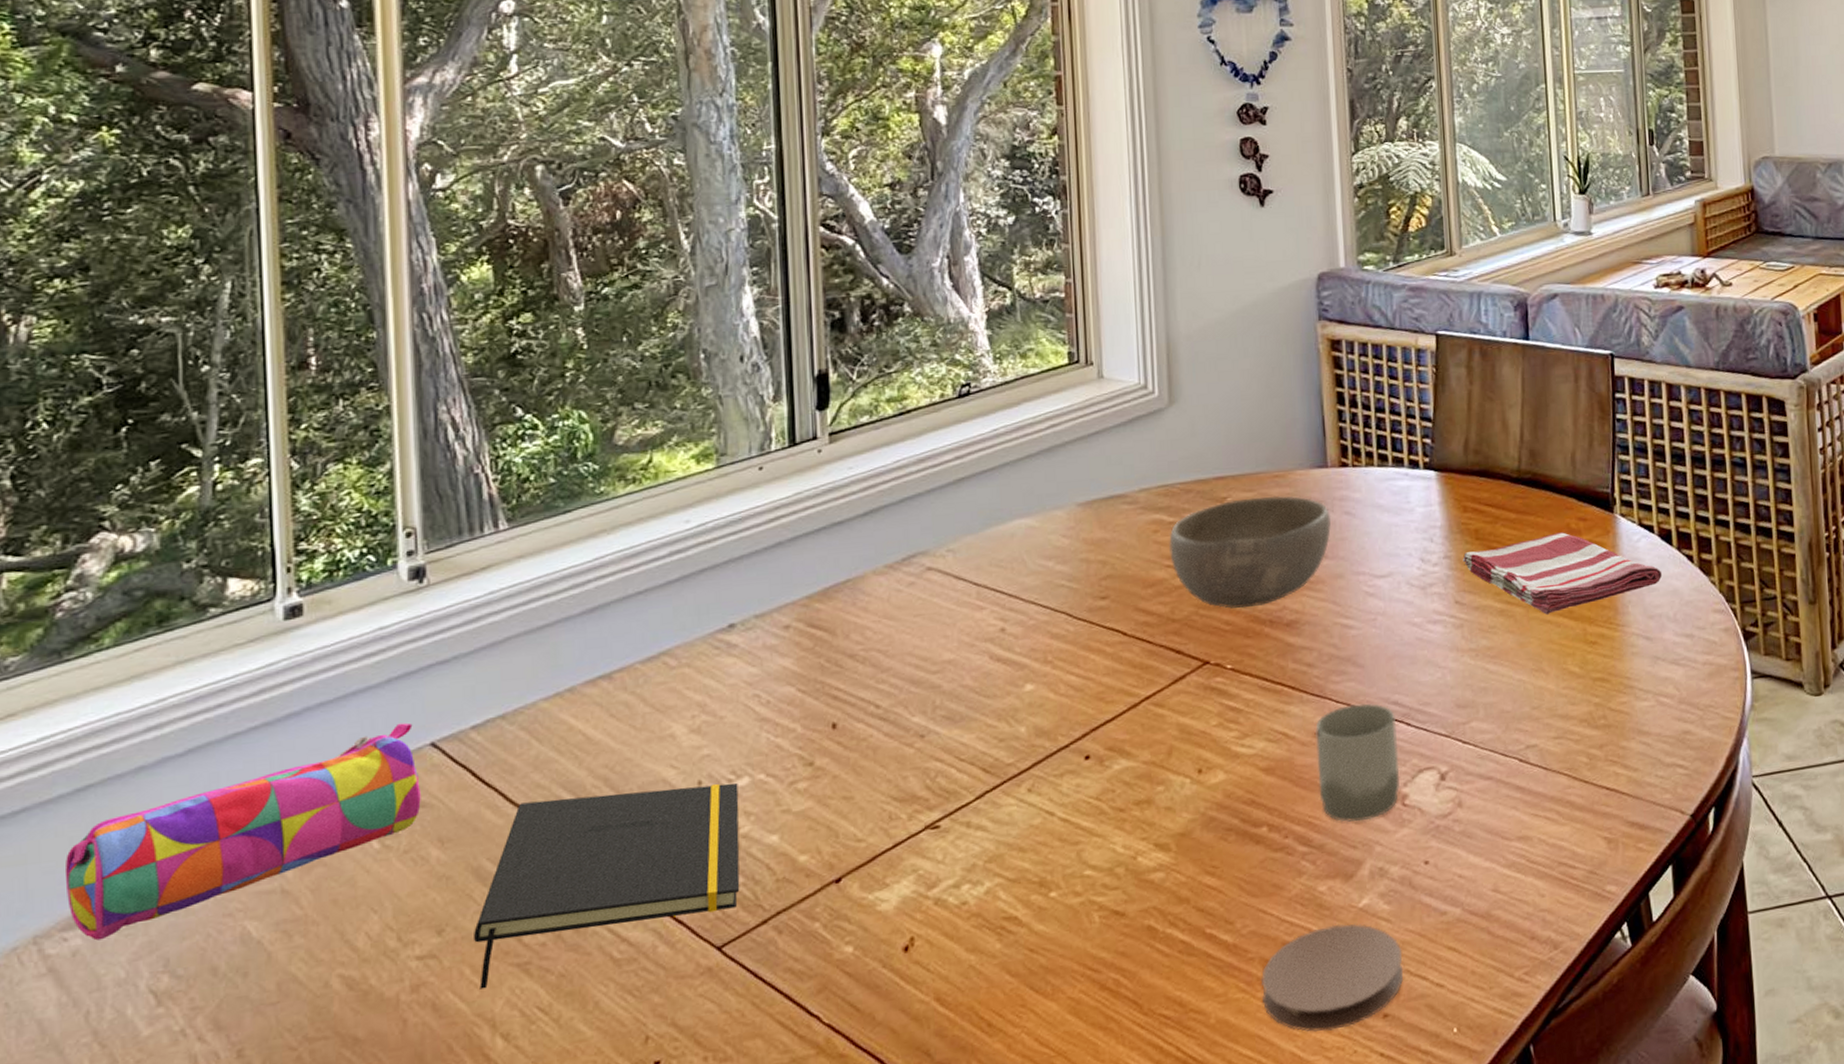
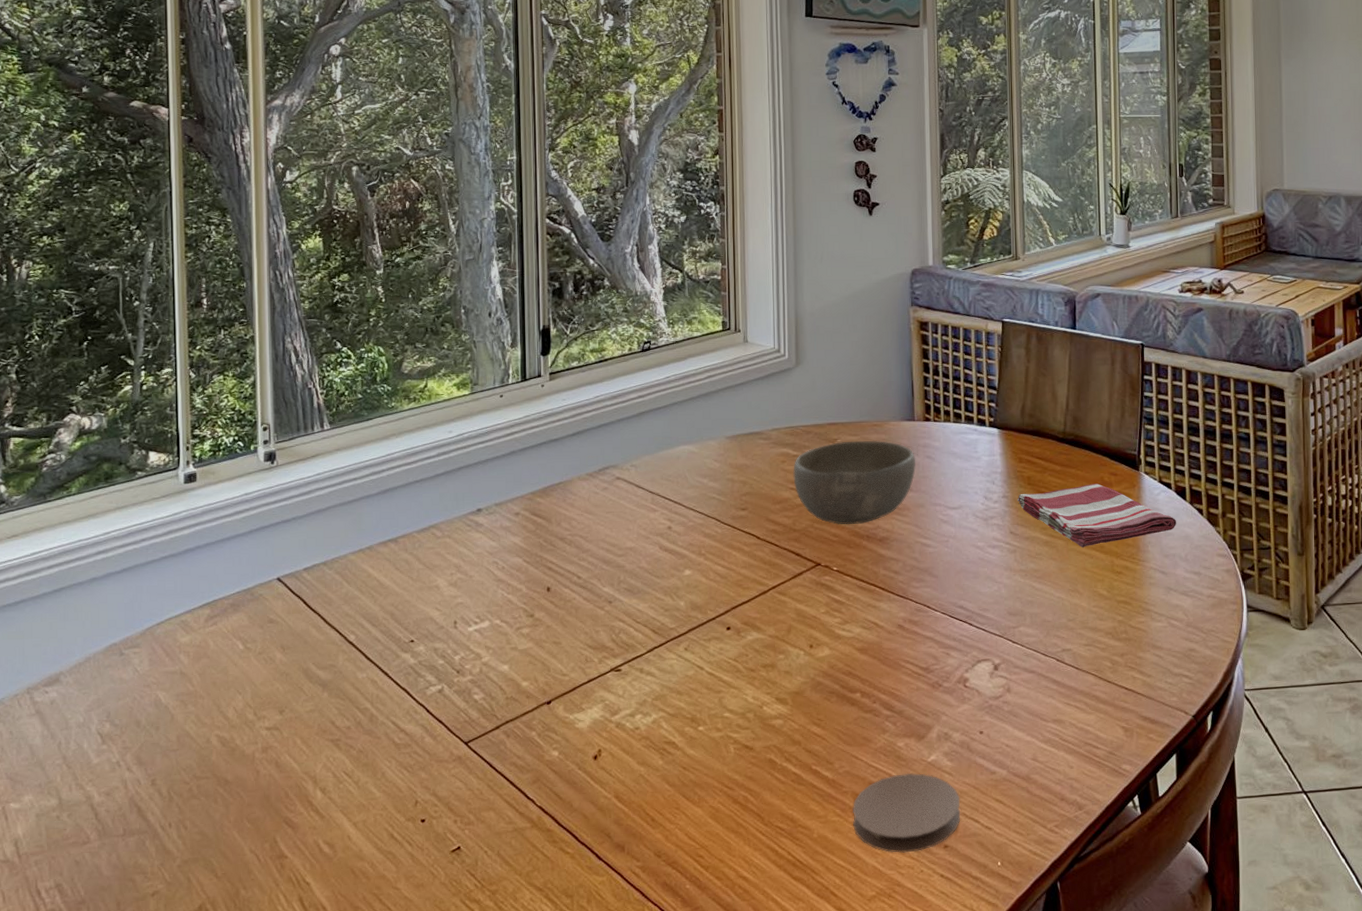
pencil case: present [64,722,421,941] -> none [46,562,270,695]
notepad: present [474,782,740,990] -> none [303,624,482,755]
cup: present [1315,703,1401,822] -> none [899,605,963,696]

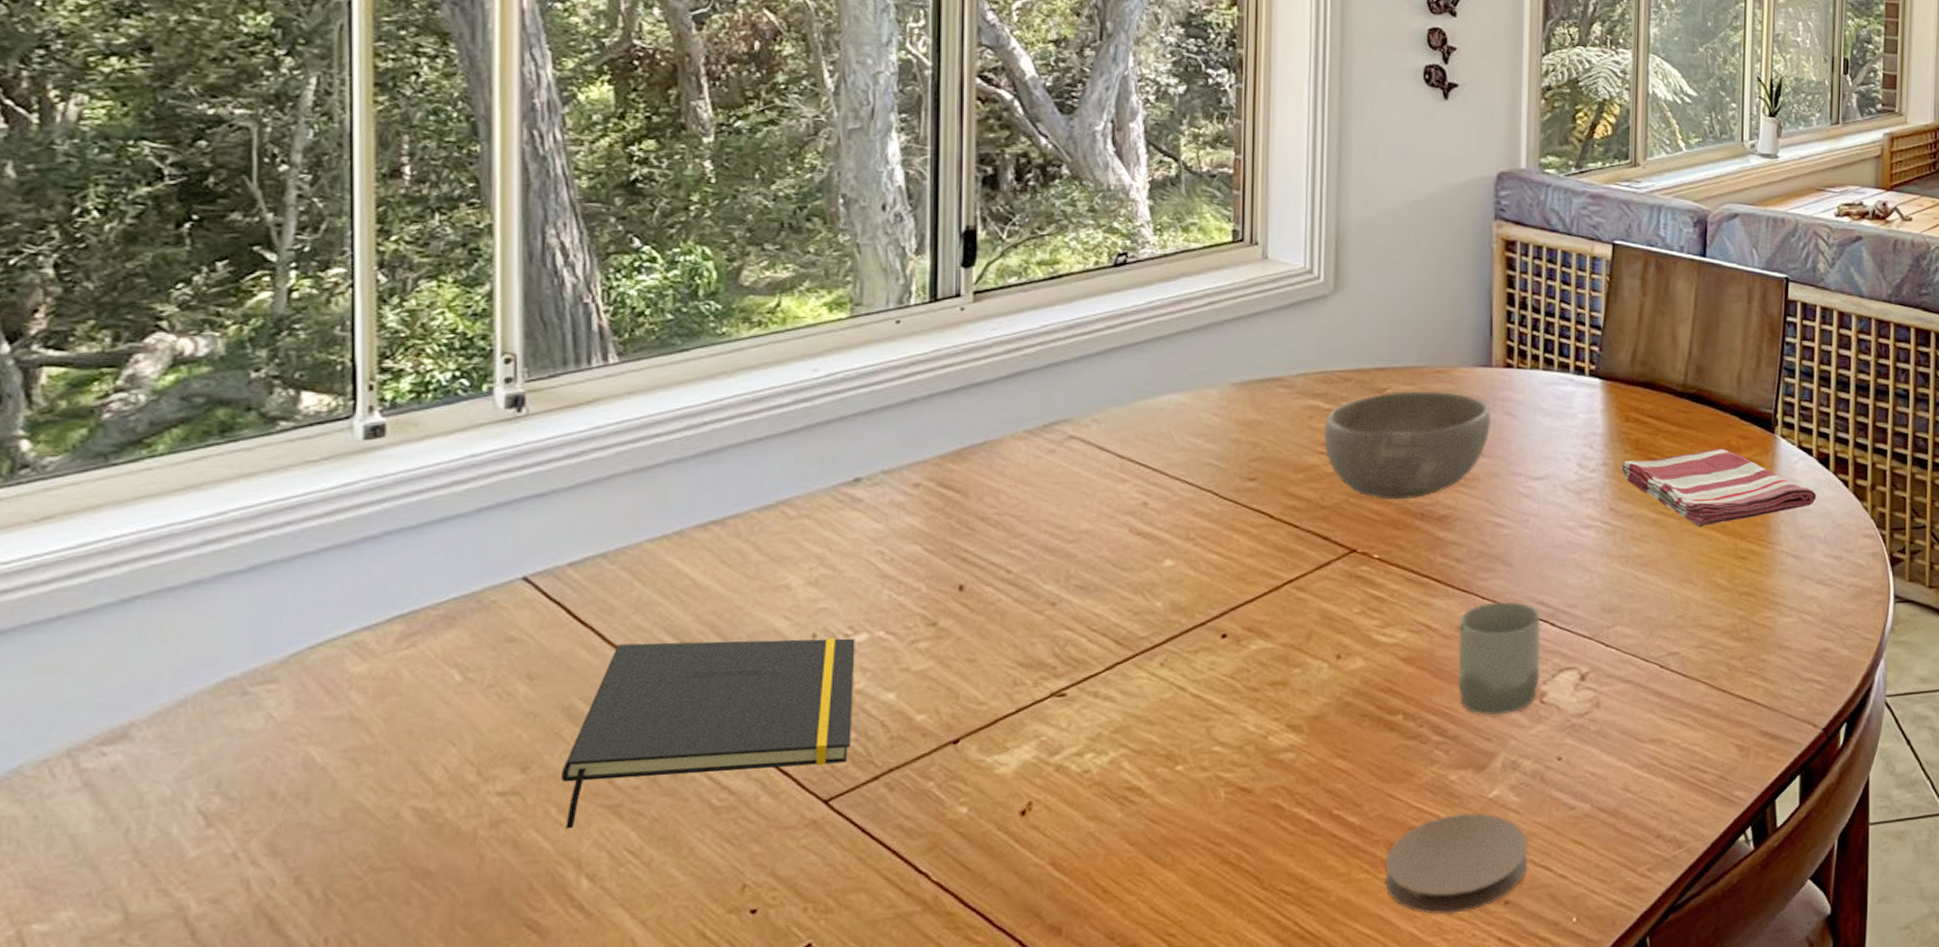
notepad: none [303,624,482,755] -> present [562,637,855,829]
cup: none [899,605,963,696] -> present [1458,601,1541,715]

